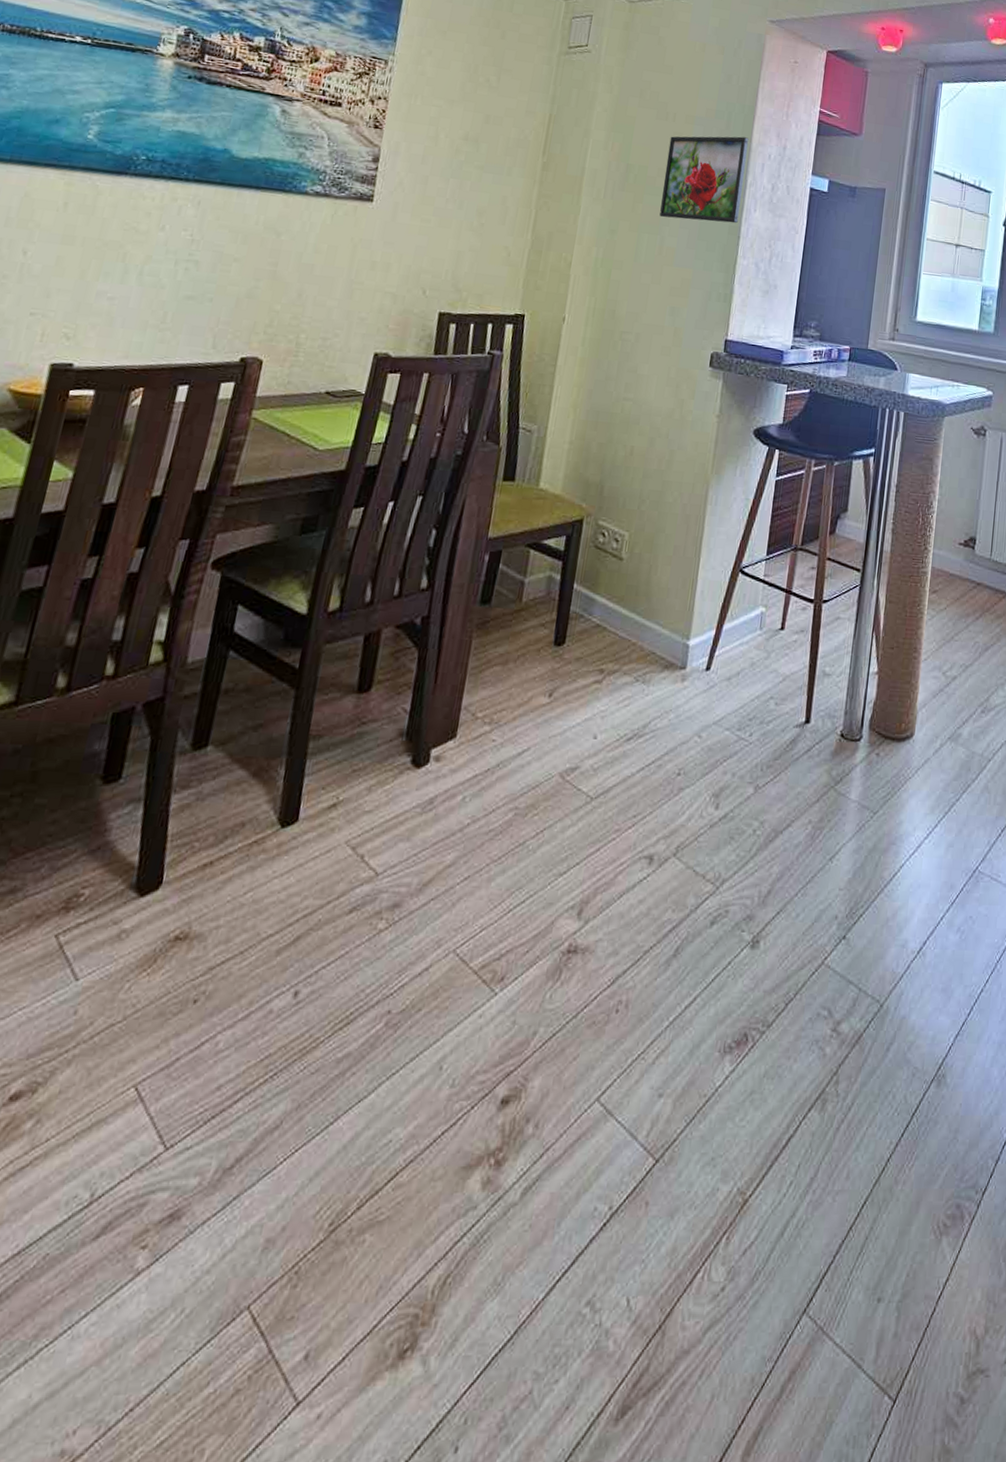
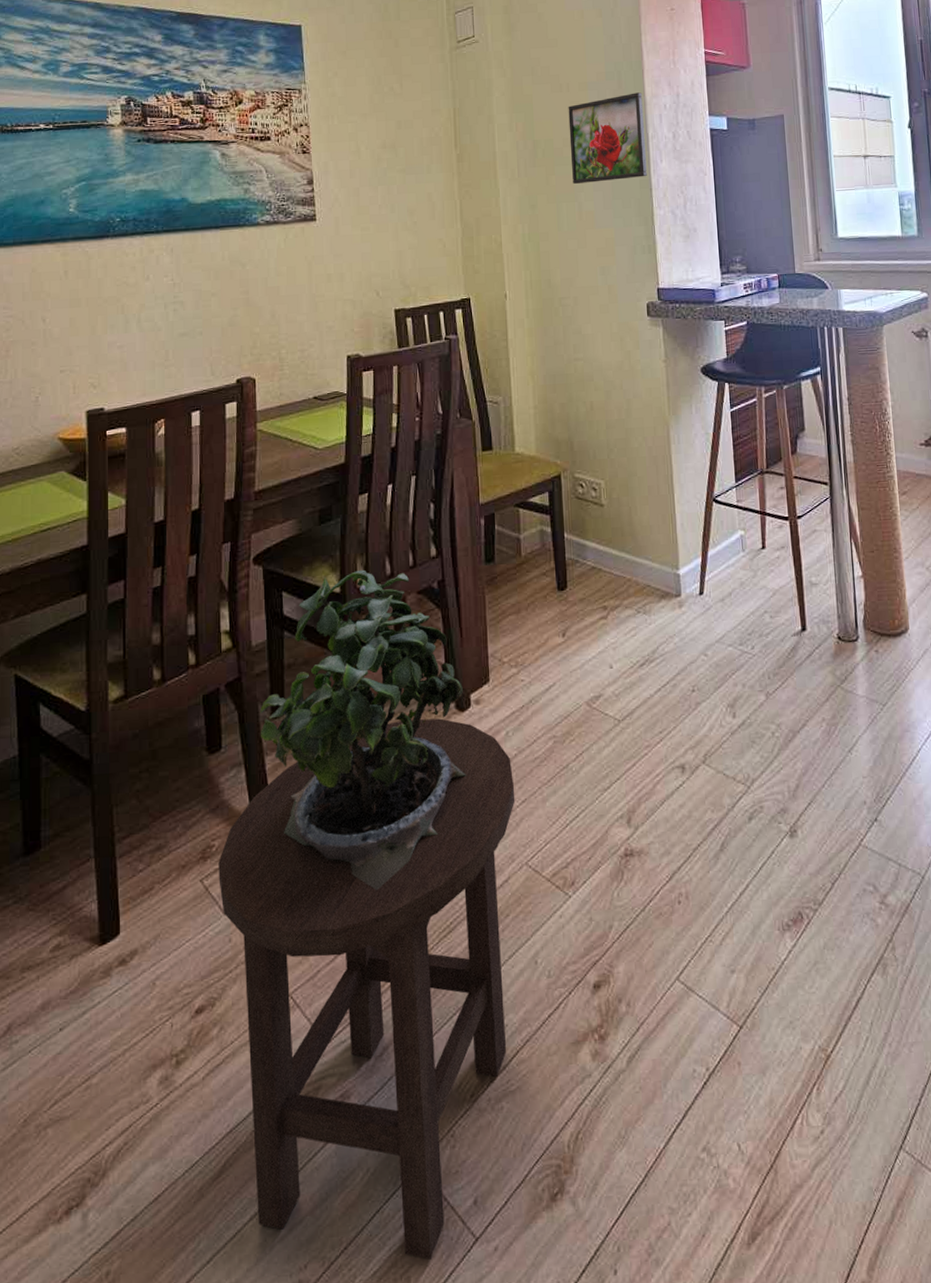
stool: none [26,770,462,1427] -> present [218,718,515,1260]
potted plant: none [171,592,425,967] -> present [259,569,467,890]

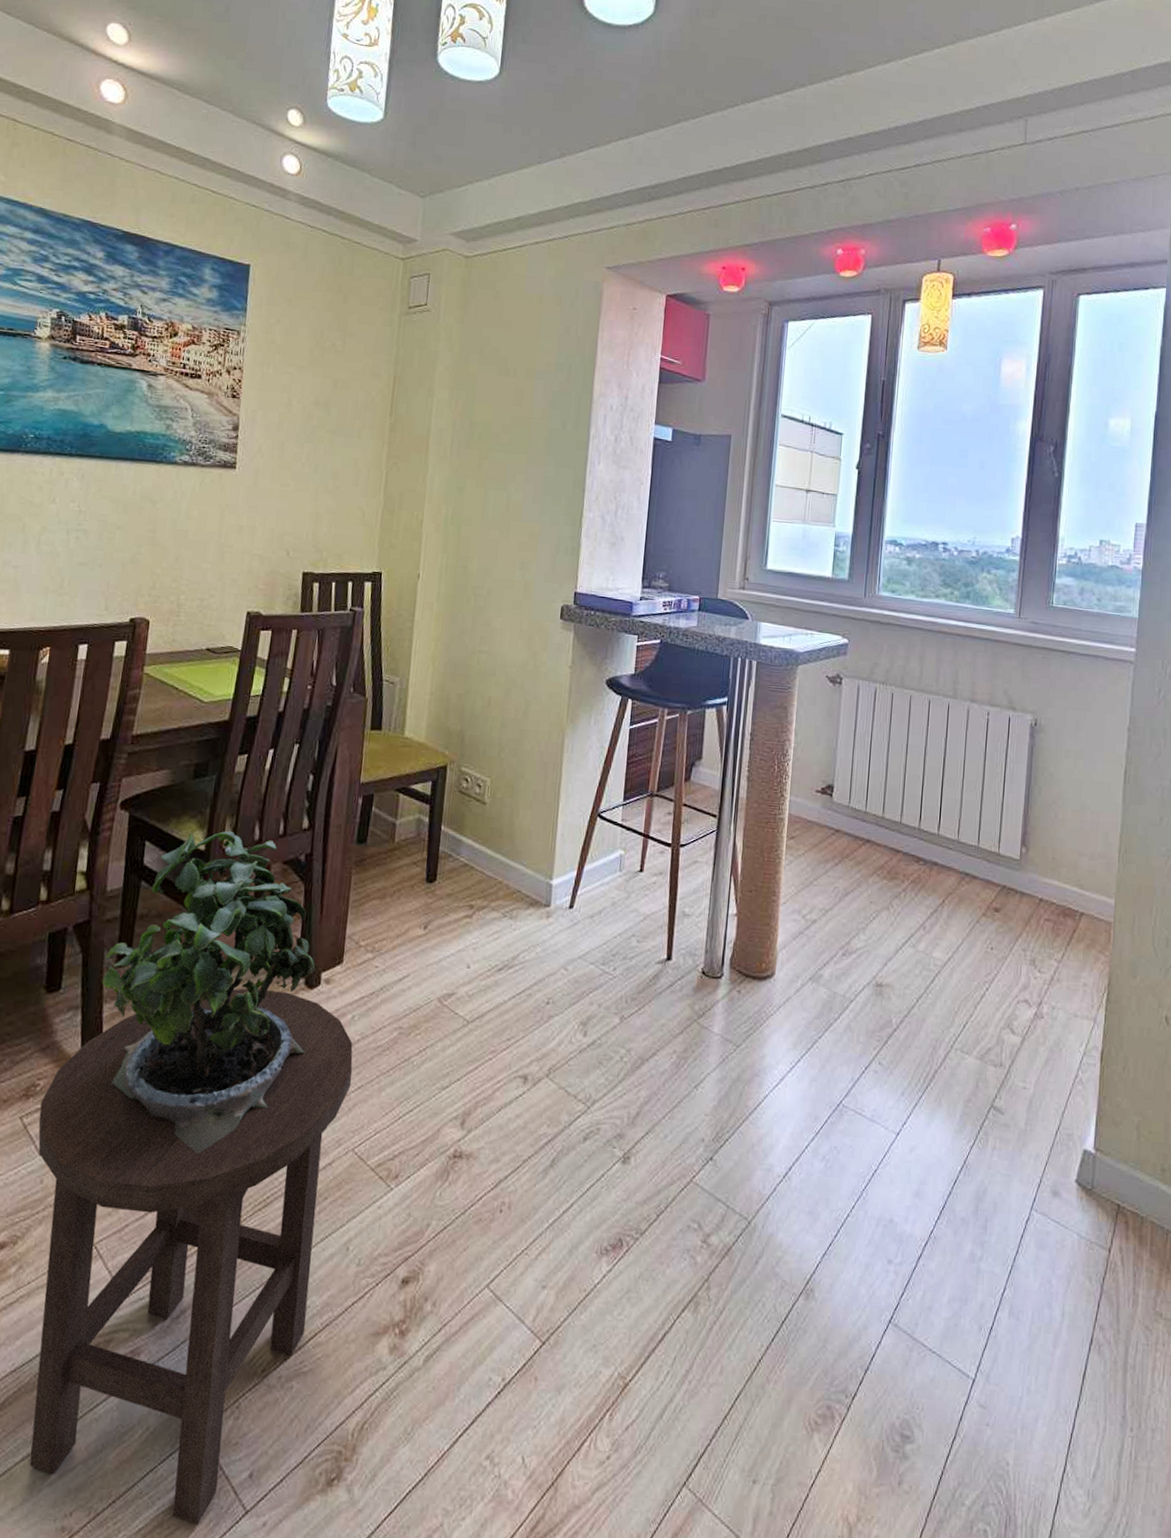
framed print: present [568,92,647,184] -> none [505,388,590,477]

